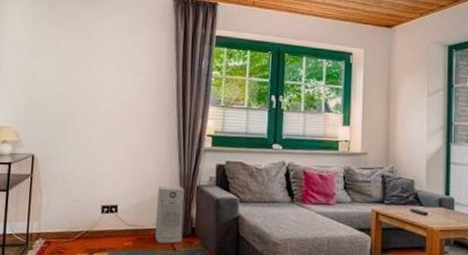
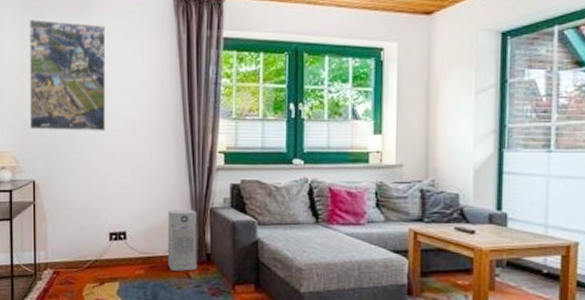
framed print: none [33,9,111,112] -> present [29,19,106,131]

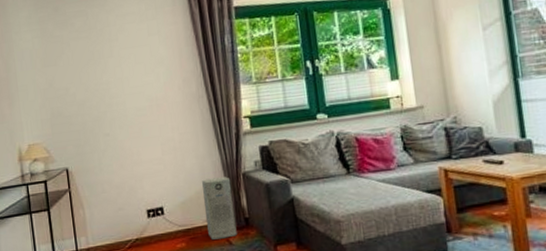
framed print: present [29,19,106,131] -> none [45,10,132,119]

